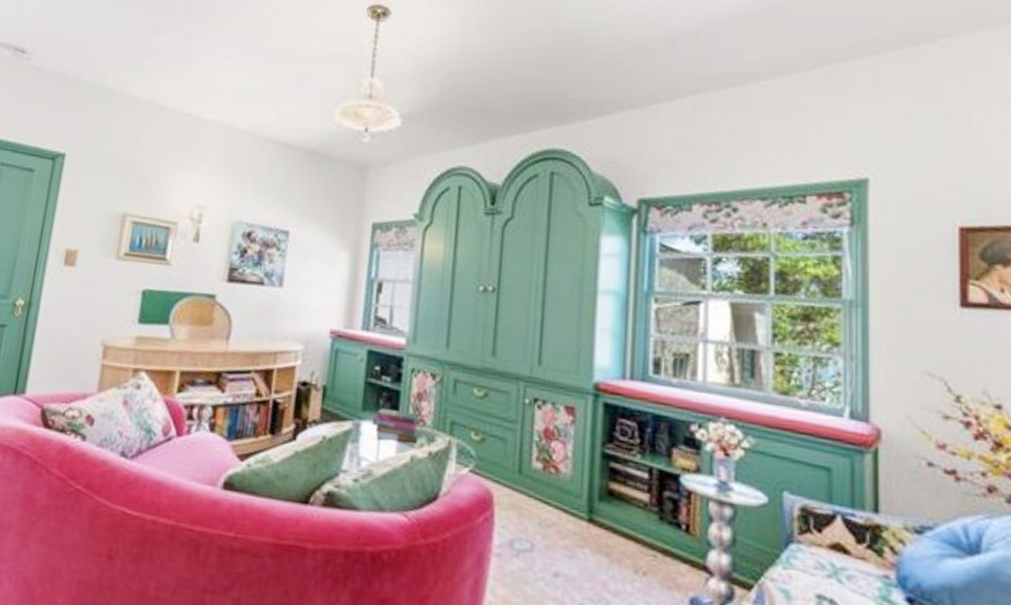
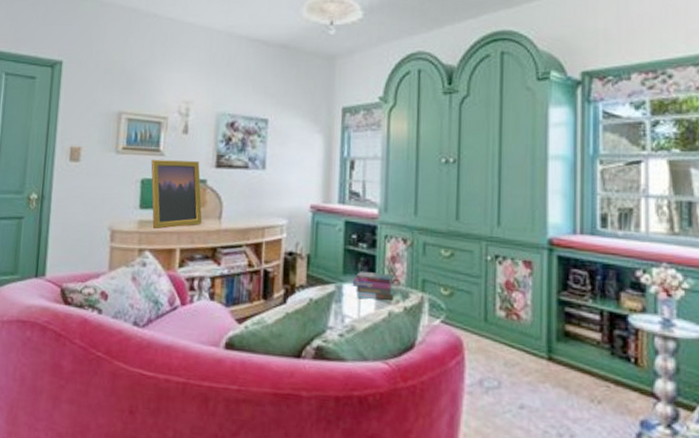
picture frame: none [151,269,210,347] -> present [151,159,202,229]

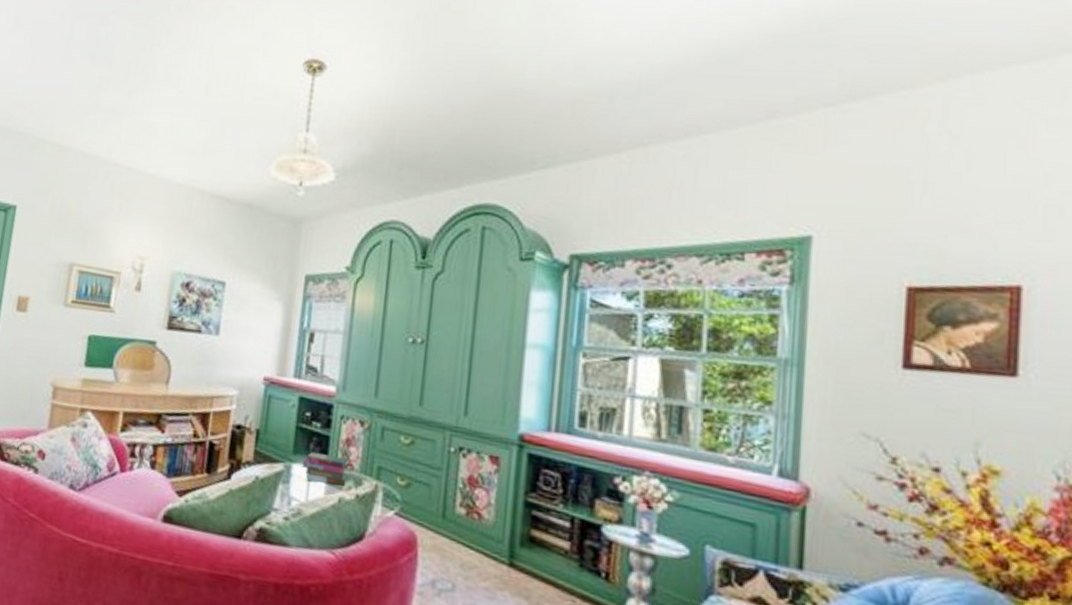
picture frame: present [151,159,202,229] -> none [96,316,151,389]

